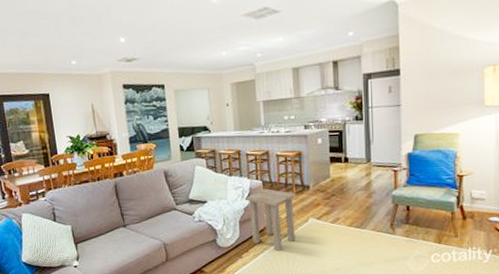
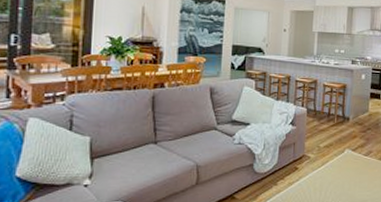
side table: present [244,189,297,251] -> none [287,116,337,180]

